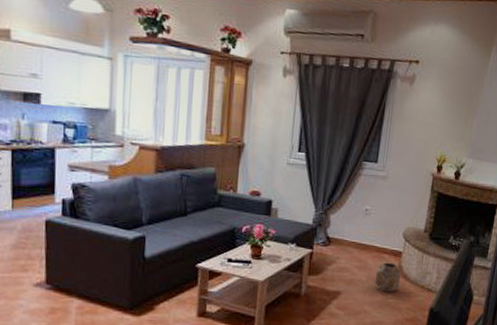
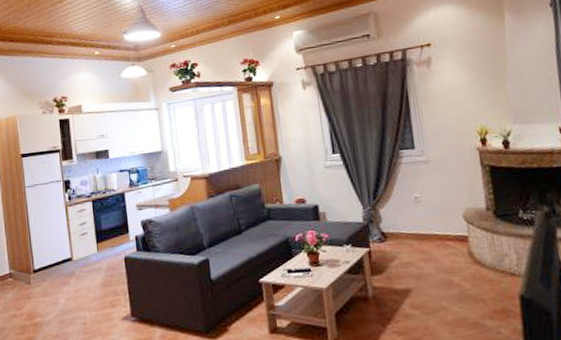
planter: present [375,262,402,293] -> none [444,249,476,284]

